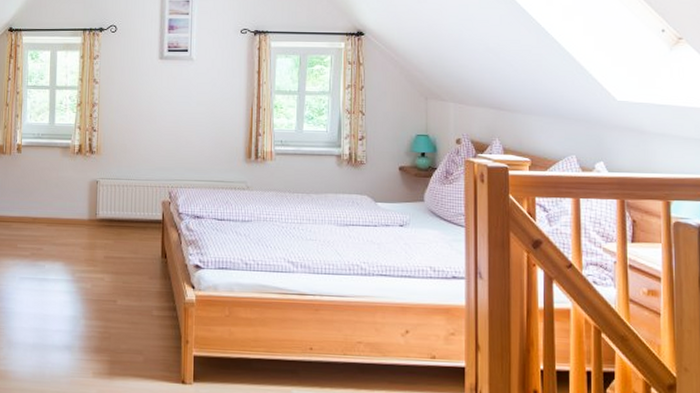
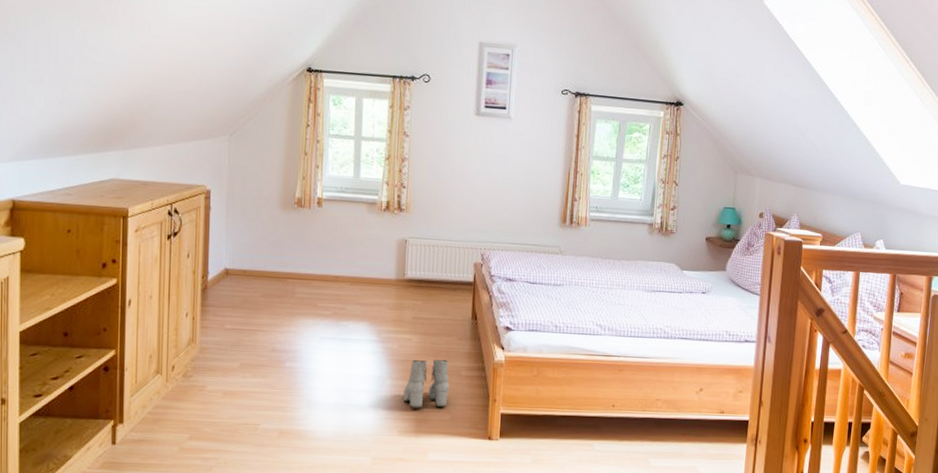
boots: none [97,299,142,349] -> present [403,359,450,408]

